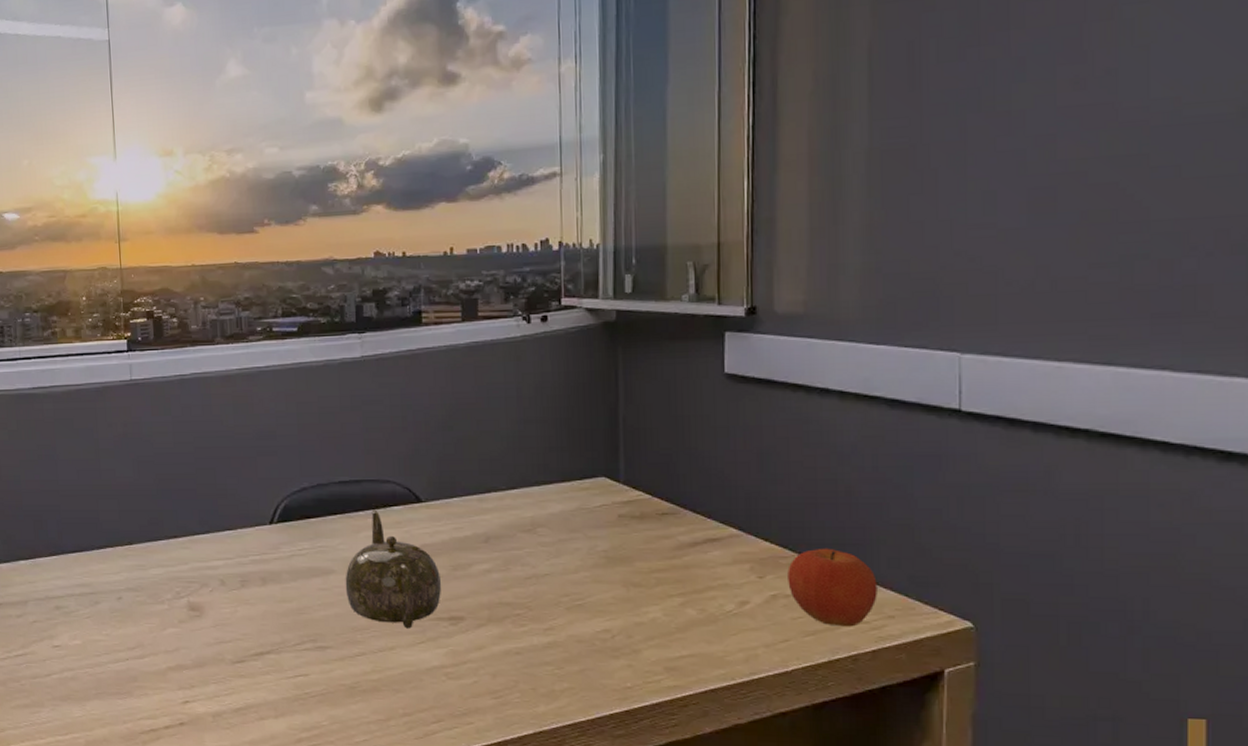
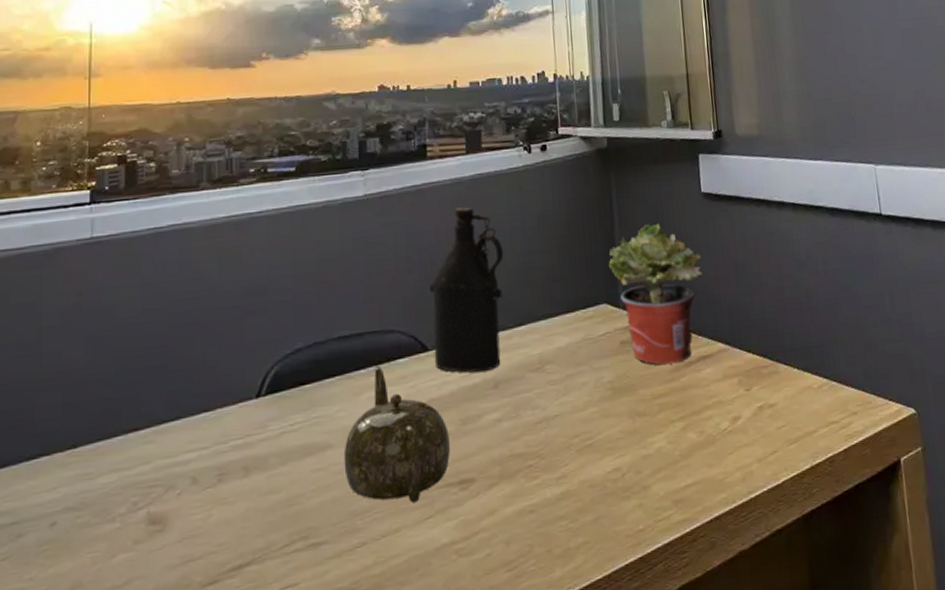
bottle: none [423,373,498,527] -> present [429,207,504,373]
potted plant: none [609,402,719,542] -> present [608,223,704,365]
fruit: present [788,548,877,627] -> none [769,352,842,430]

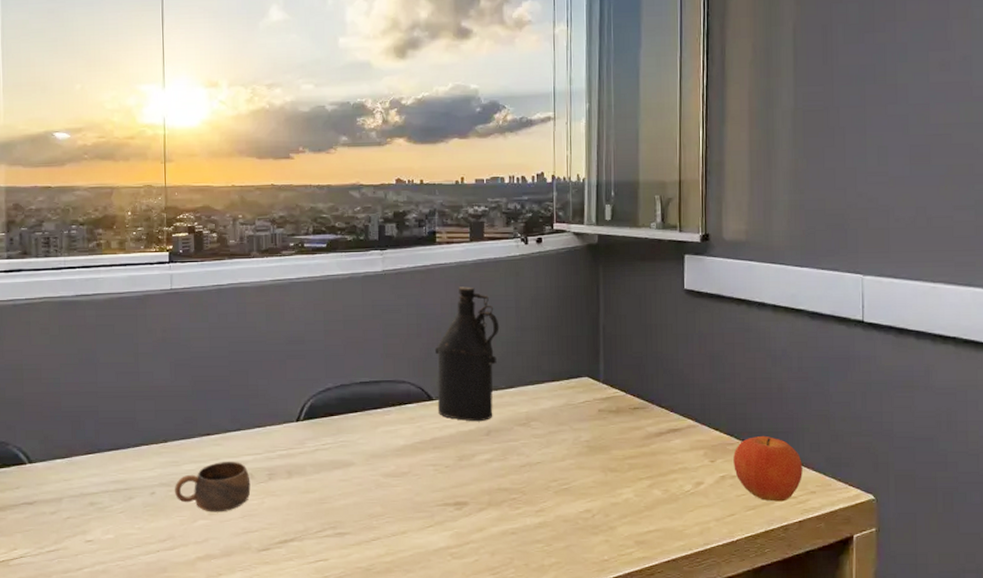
cup: none [84,462,193,540] -> present [174,461,251,512]
teapot: present [343,365,450,503] -> none [363,407,448,514]
potted plant: present [608,223,704,365] -> none [592,313,680,433]
fruit: none [769,352,842,430] -> present [733,435,803,502]

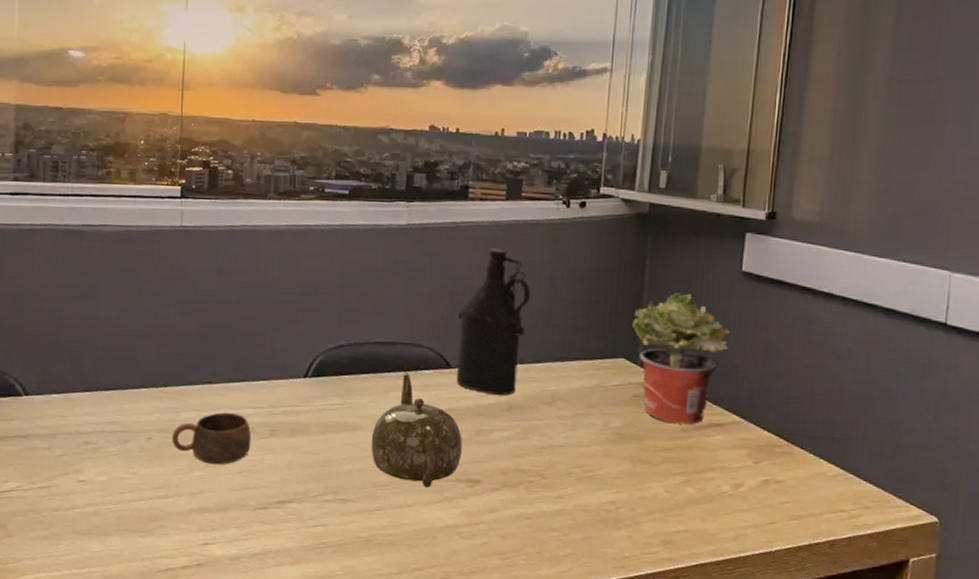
teapot: none [363,407,448,514] -> present [371,371,462,488]
potted plant: none [592,313,680,433] -> present [632,292,731,425]
fruit: present [733,435,803,502] -> none [780,440,859,514]

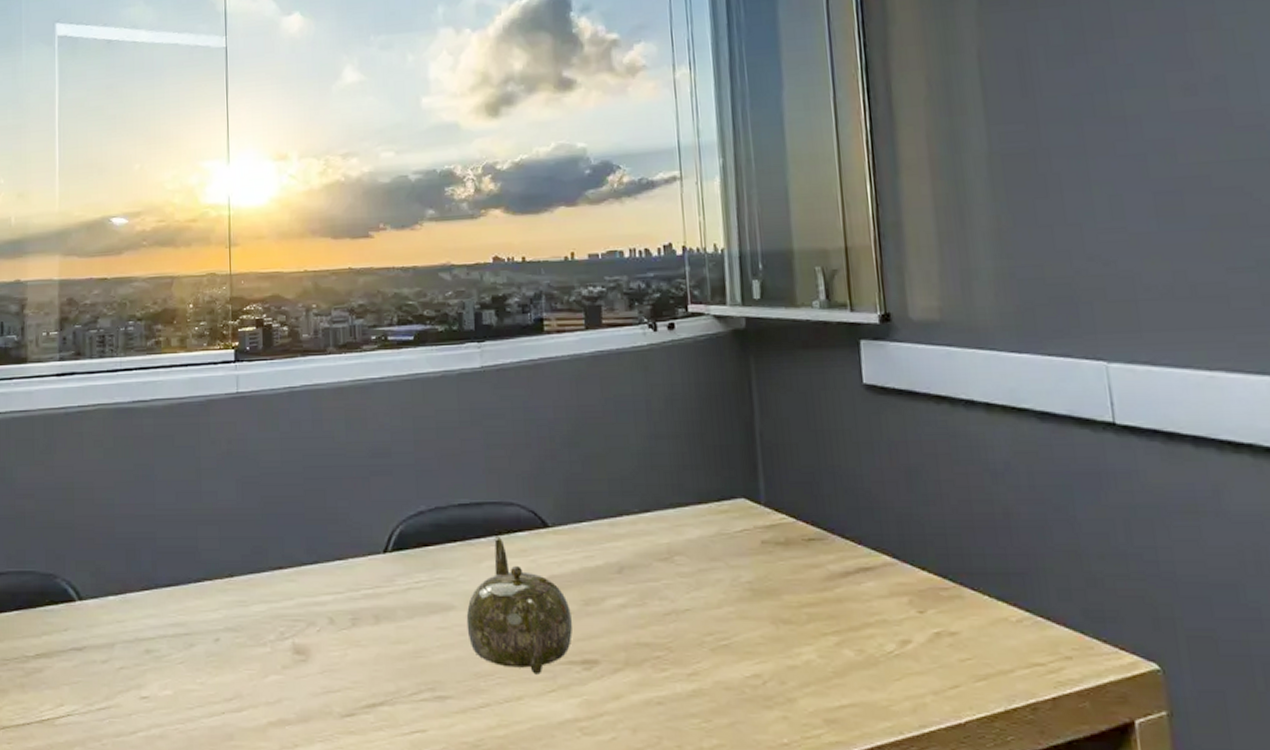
cup: present [171,412,251,465] -> none [241,601,331,666]
bottle: present [456,248,531,396] -> none [548,385,628,556]
potted plant: present [632,292,731,425] -> none [746,415,865,572]

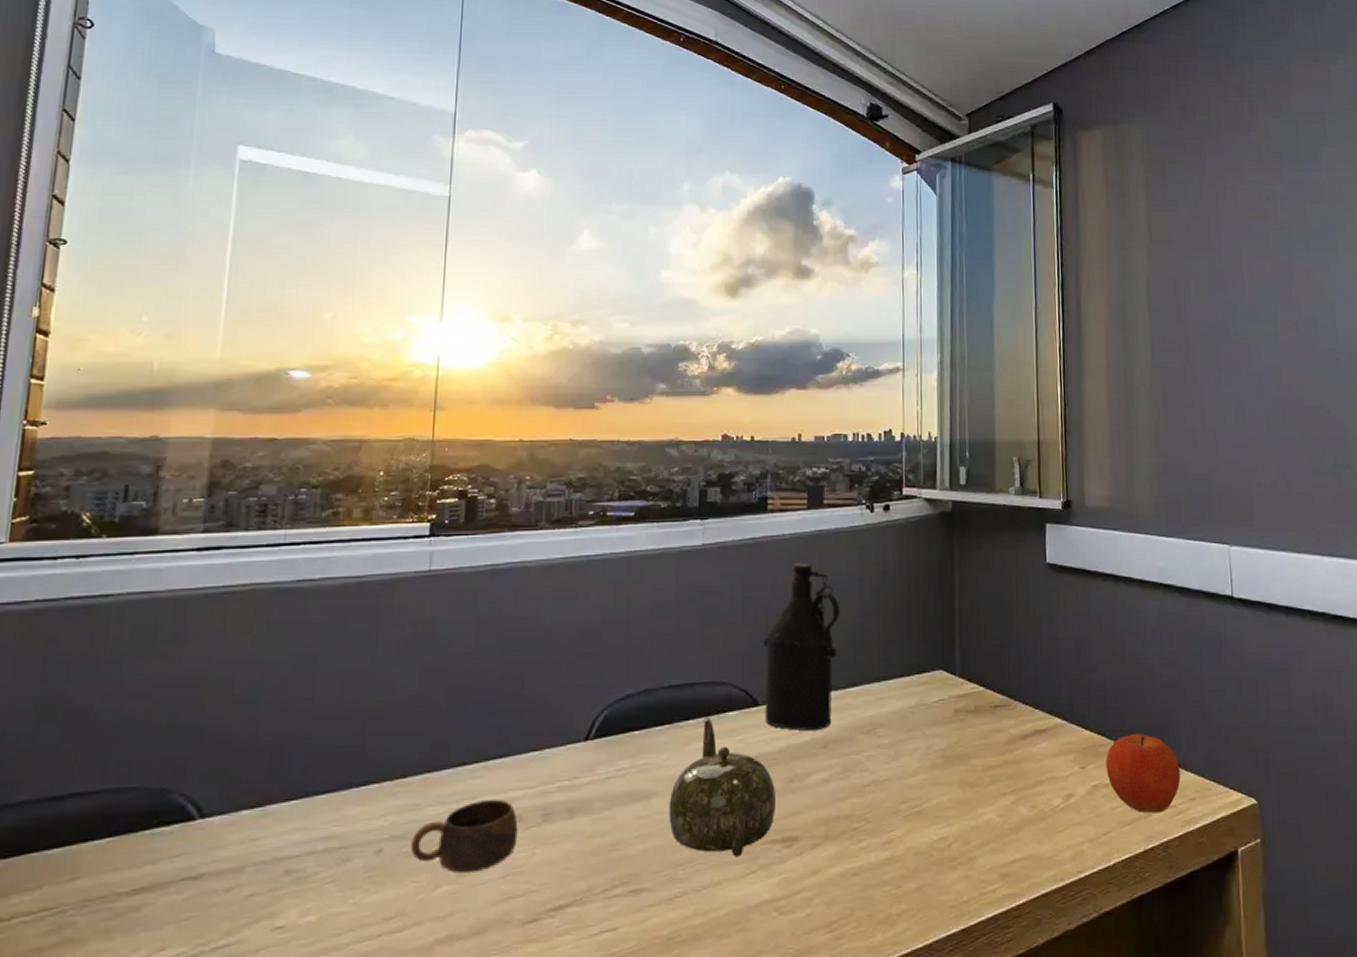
cup: none [241,601,331,666] -> present [410,799,518,873]
bottle: none [548,385,628,556] -> present [763,563,840,732]
fruit: none [950,577,1051,670] -> present [1106,733,1181,814]

